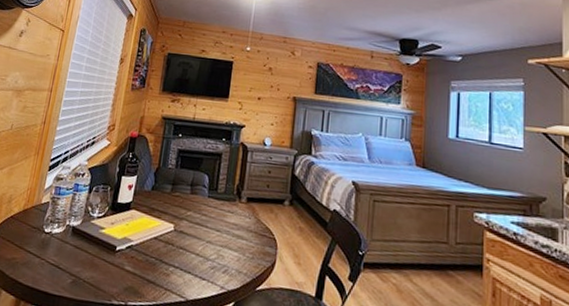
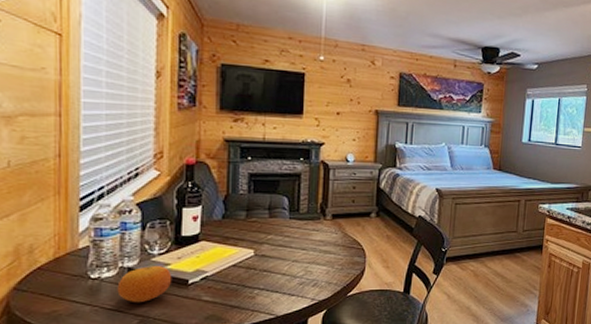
fruit: none [61,227,105,263] -> present [117,266,172,303]

